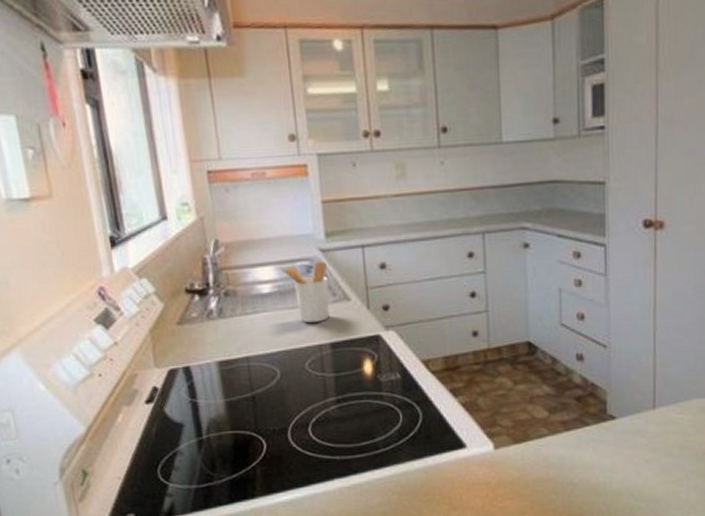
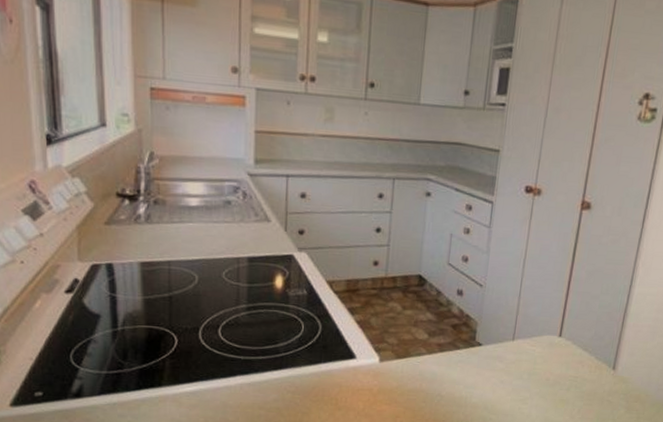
utensil holder: present [280,261,330,323] -> none [209,183,253,238]

